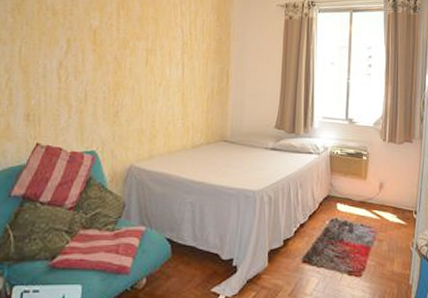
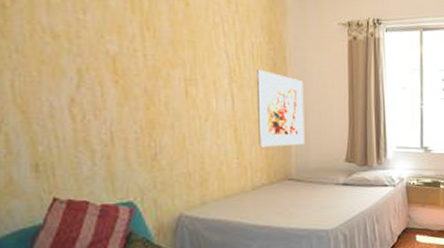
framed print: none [201,43,243,111] -> present [256,70,305,147]

